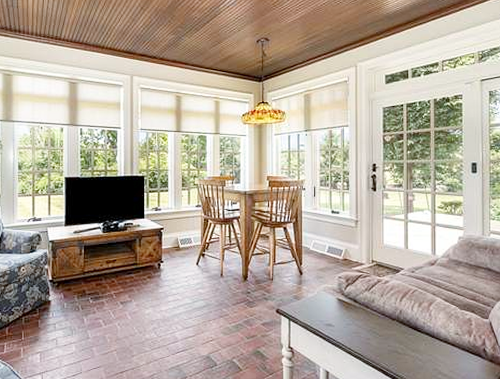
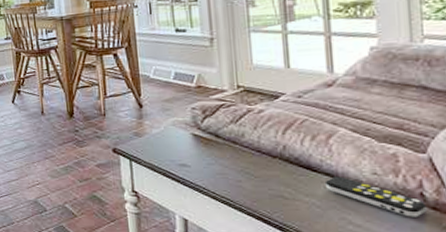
remote control: none [425,336,487,368] -> present [324,176,428,217]

